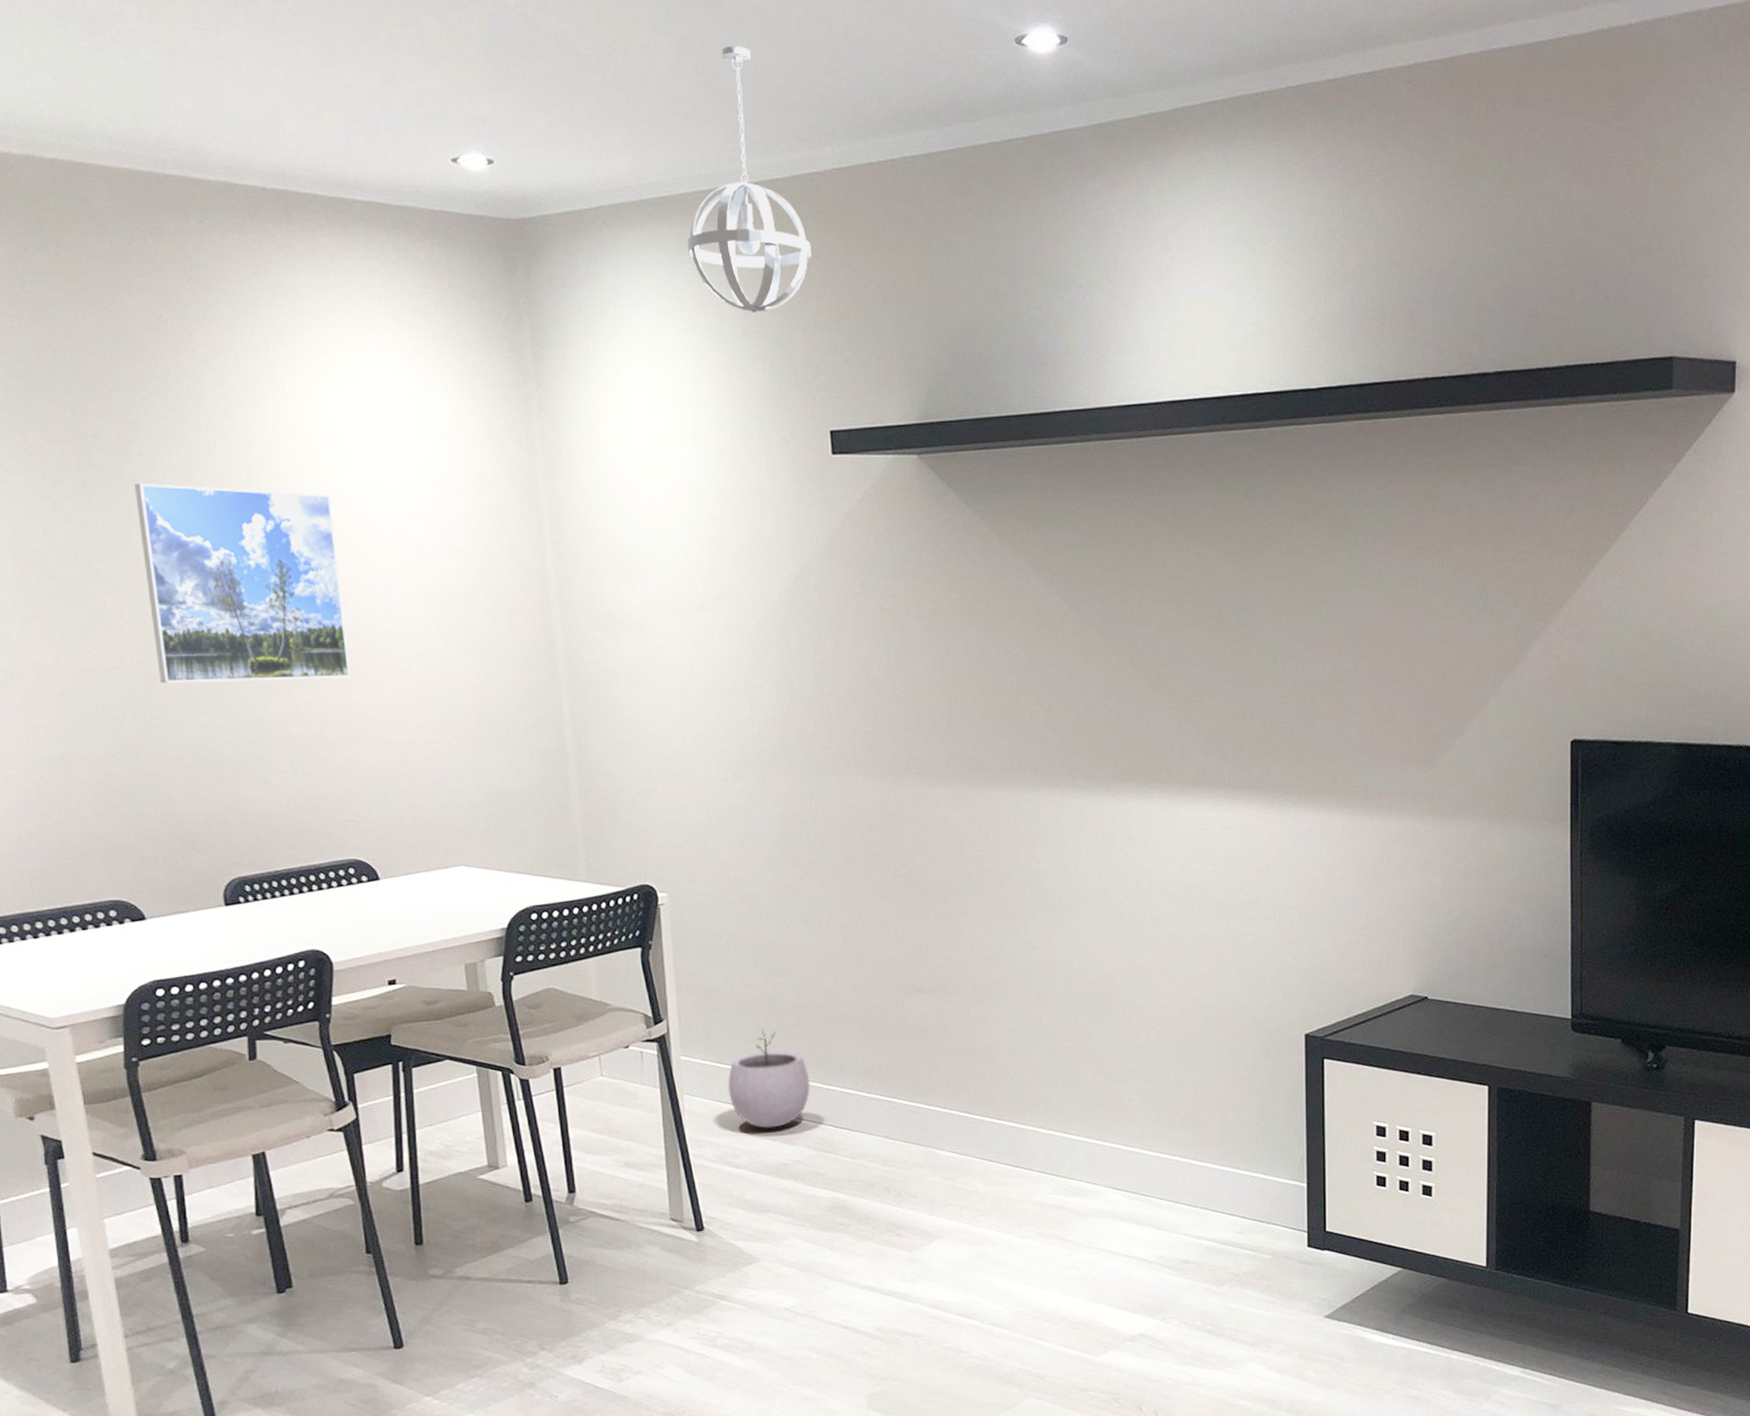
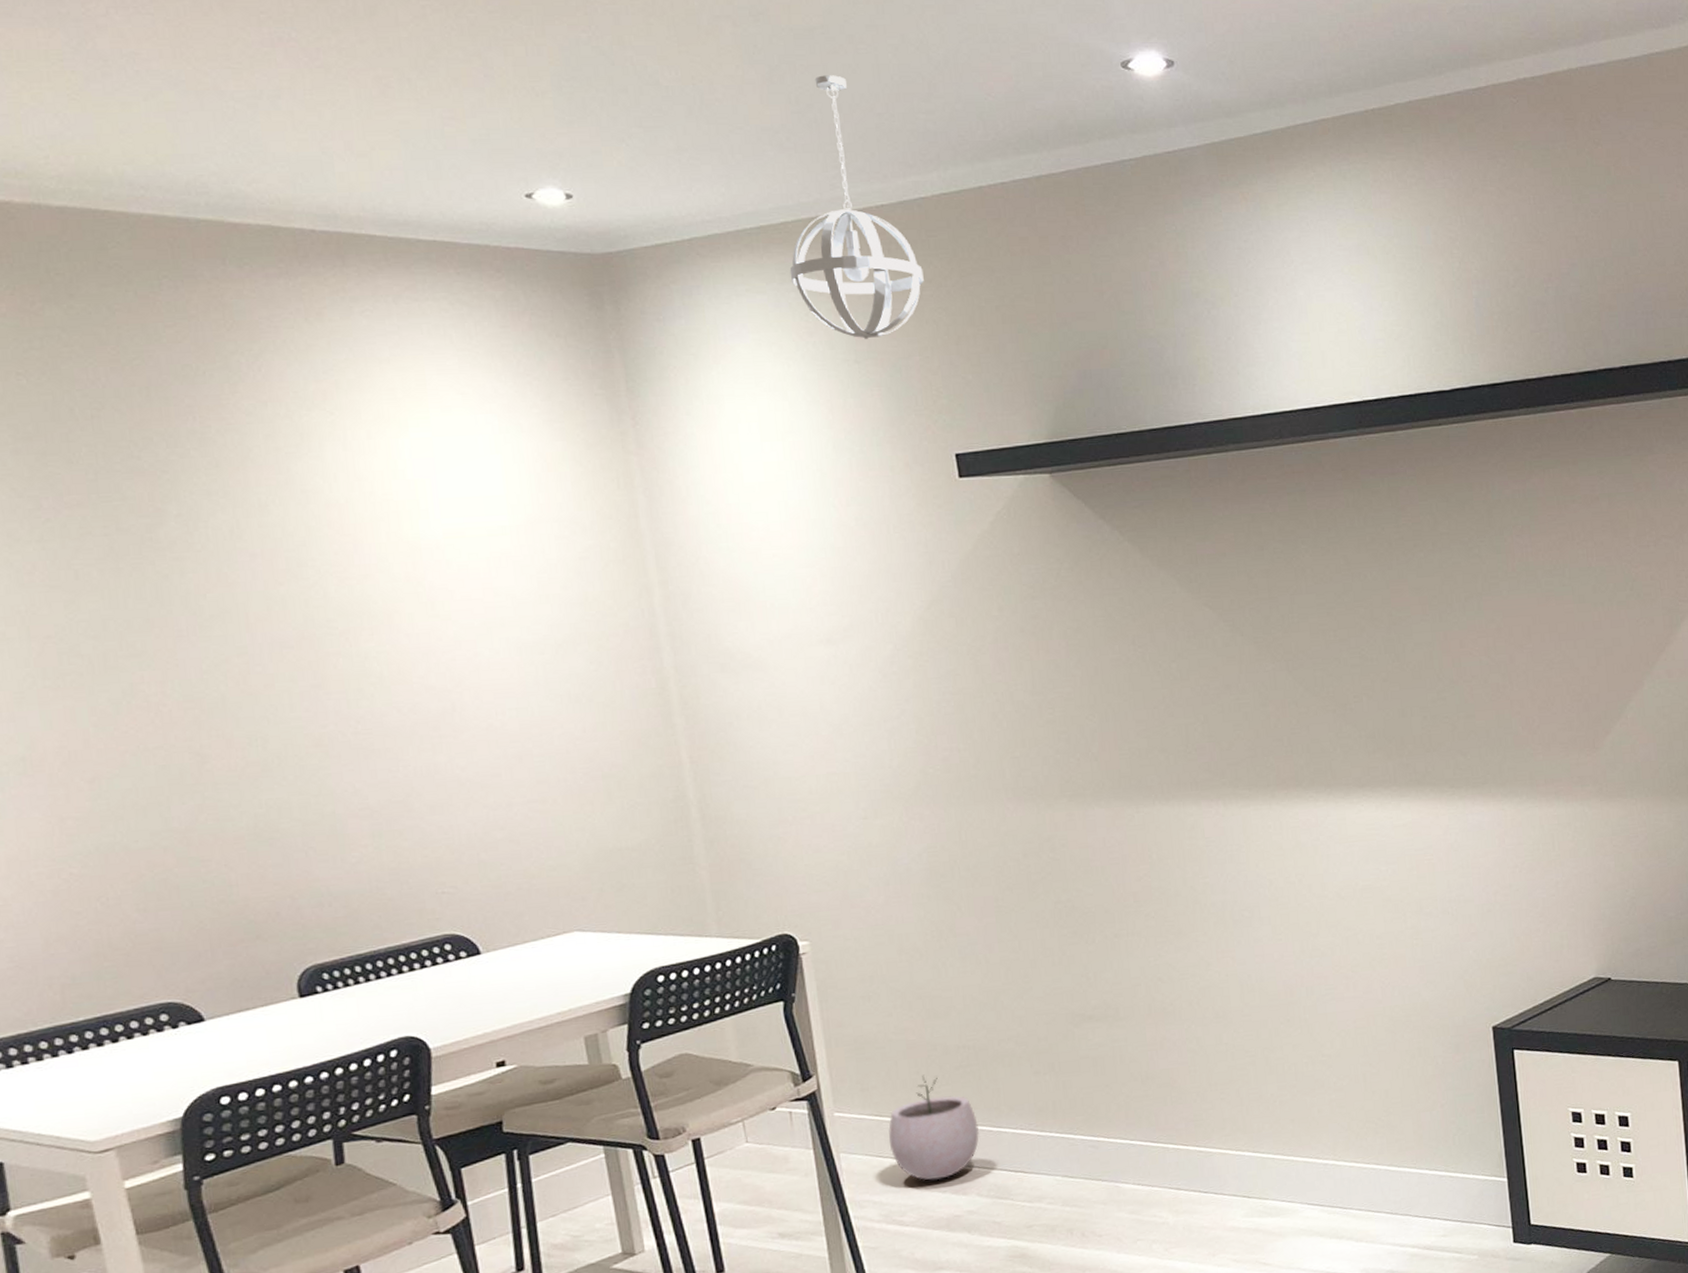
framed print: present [134,484,350,684] -> none [173,546,436,761]

